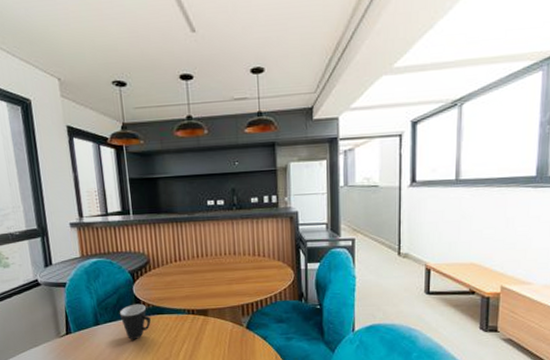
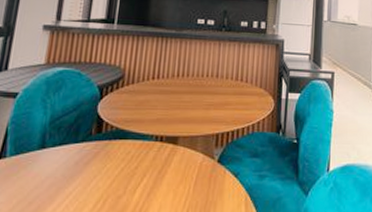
mug: present [119,303,151,340] -> none [73,124,111,171]

